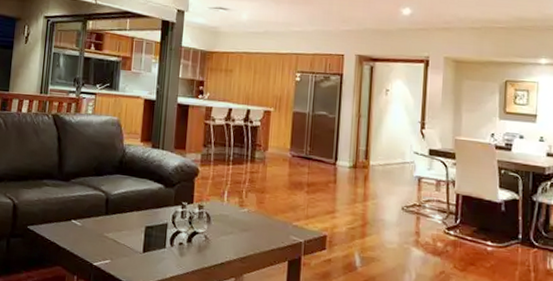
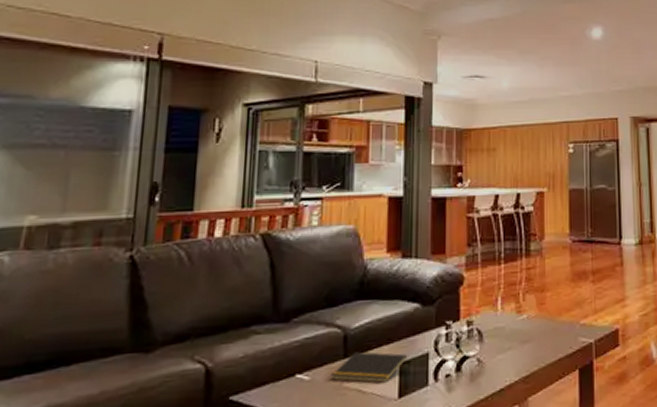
notepad: none [95,212,152,239] -> present [331,351,408,383]

